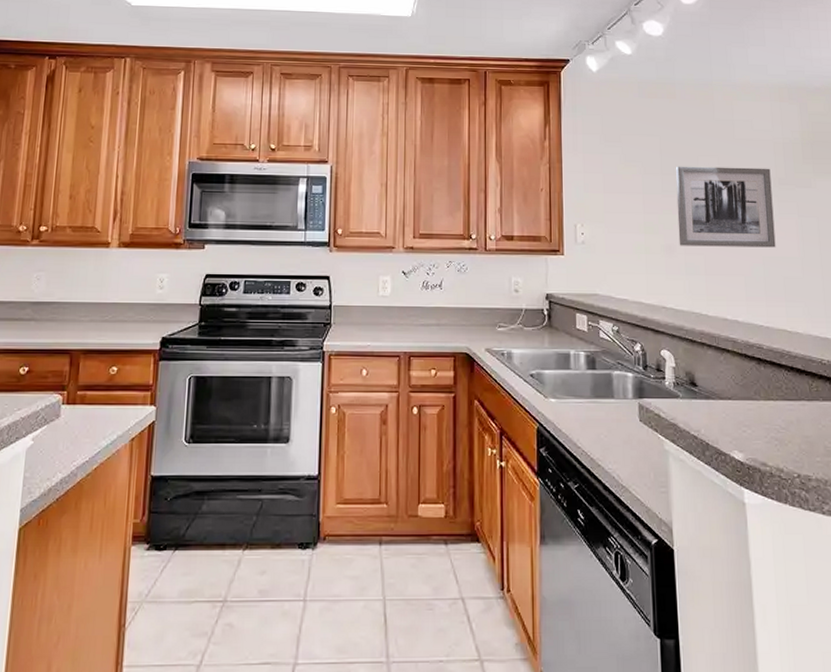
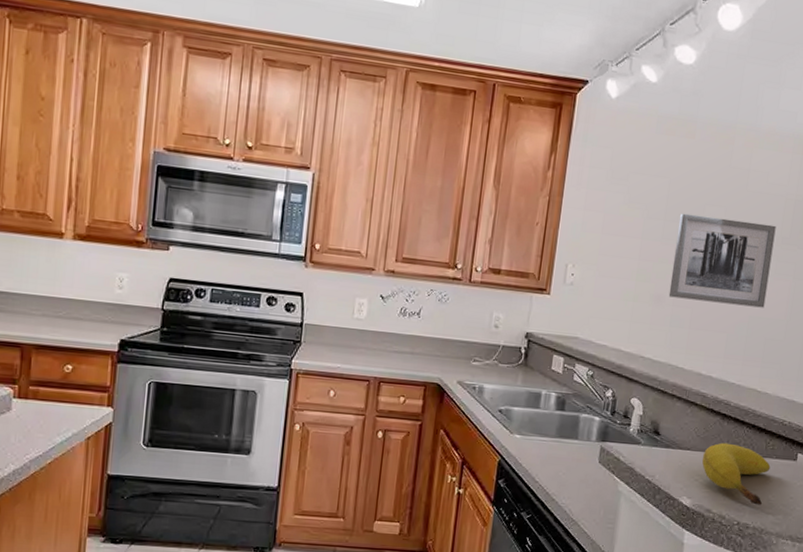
fruit: none [746,388,820,454] -> present [702,442,771,505]

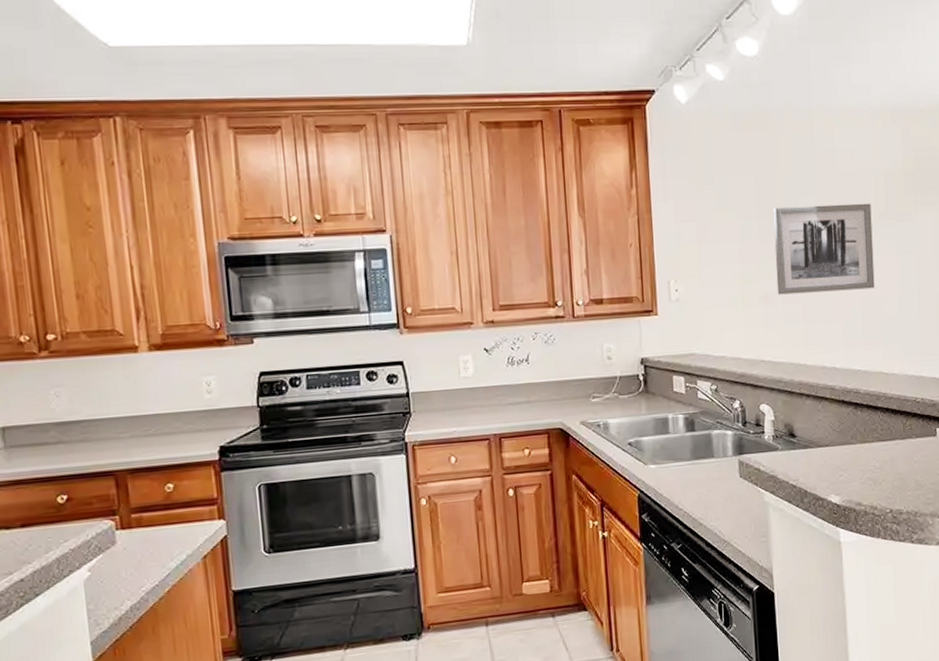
fruit: present [702,442,771,505] -> none [843,431,912,489]

